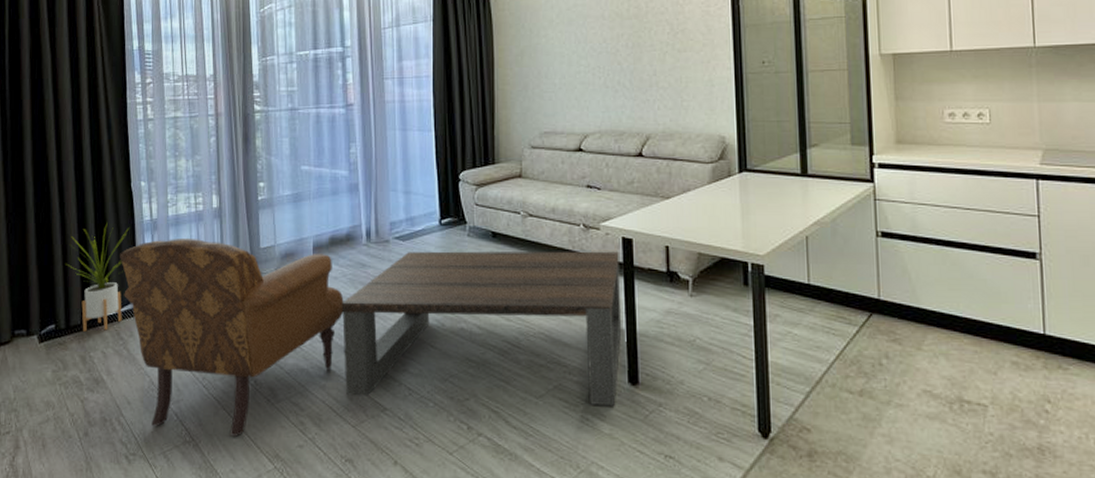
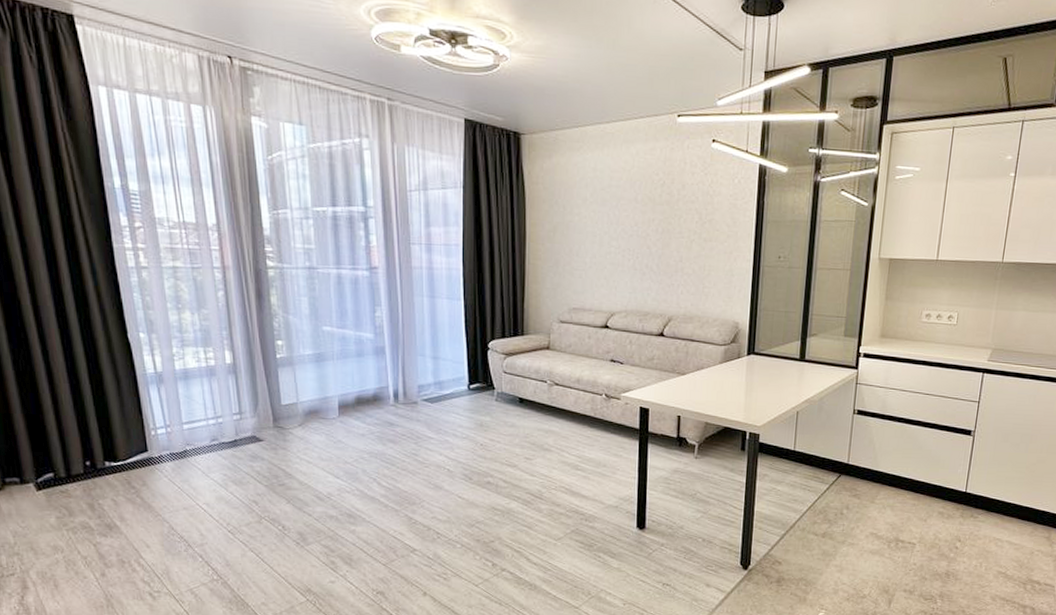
house plant: present [66,222,129,332] -> none [58,373,132,480]
armchair: present [120,239,344,437] -> none [122,392,372,575]
coffee table: present [341,251,622,406] -> none [369,413,636,546]

